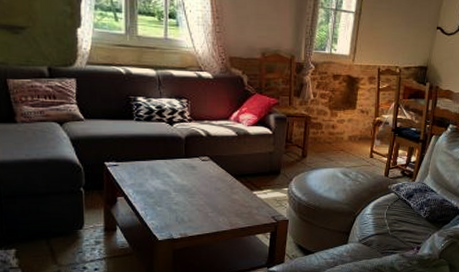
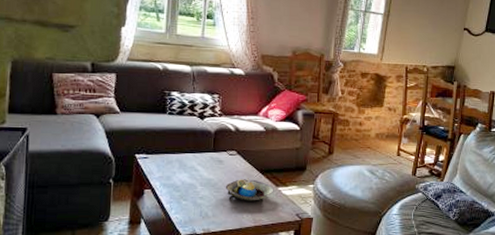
decorative bowl: none [199,183,249,206] -> present [225,178,274,201]

